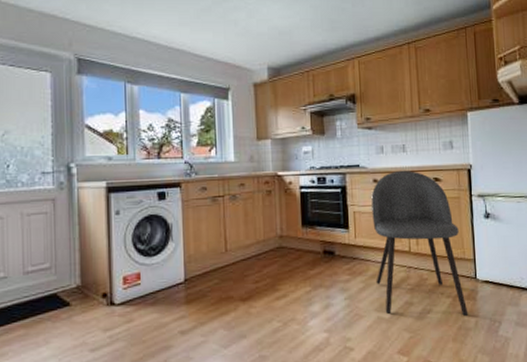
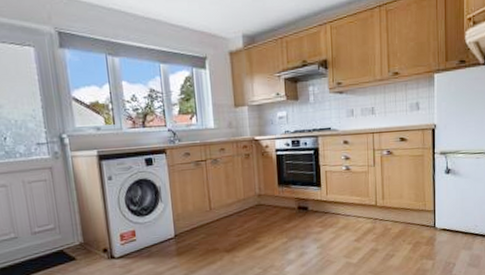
dining chair: present [371,170,469,316] -> none [342,131,427,259]

